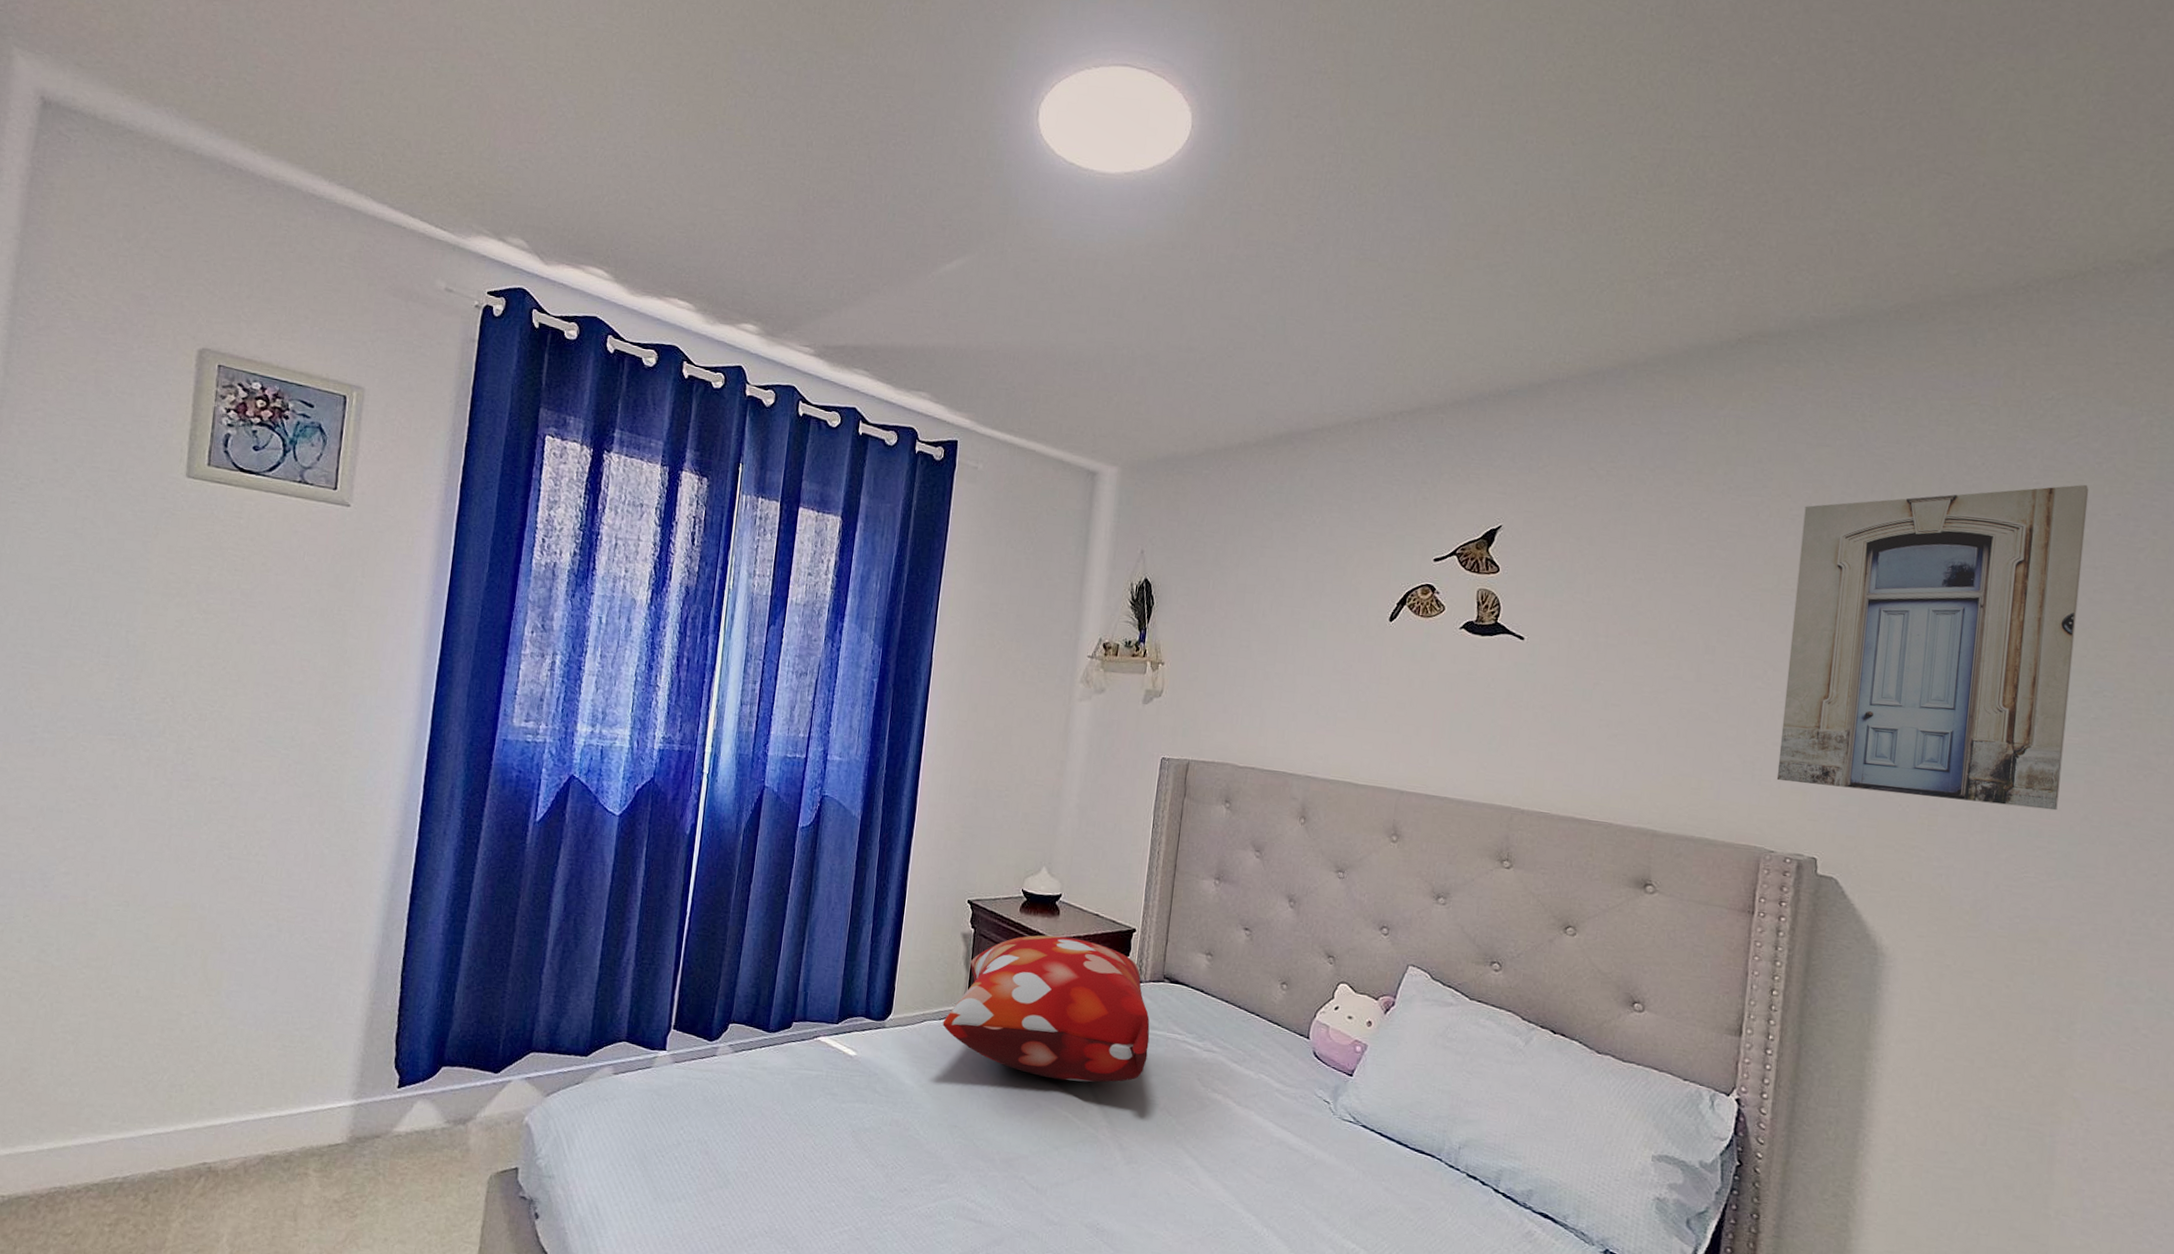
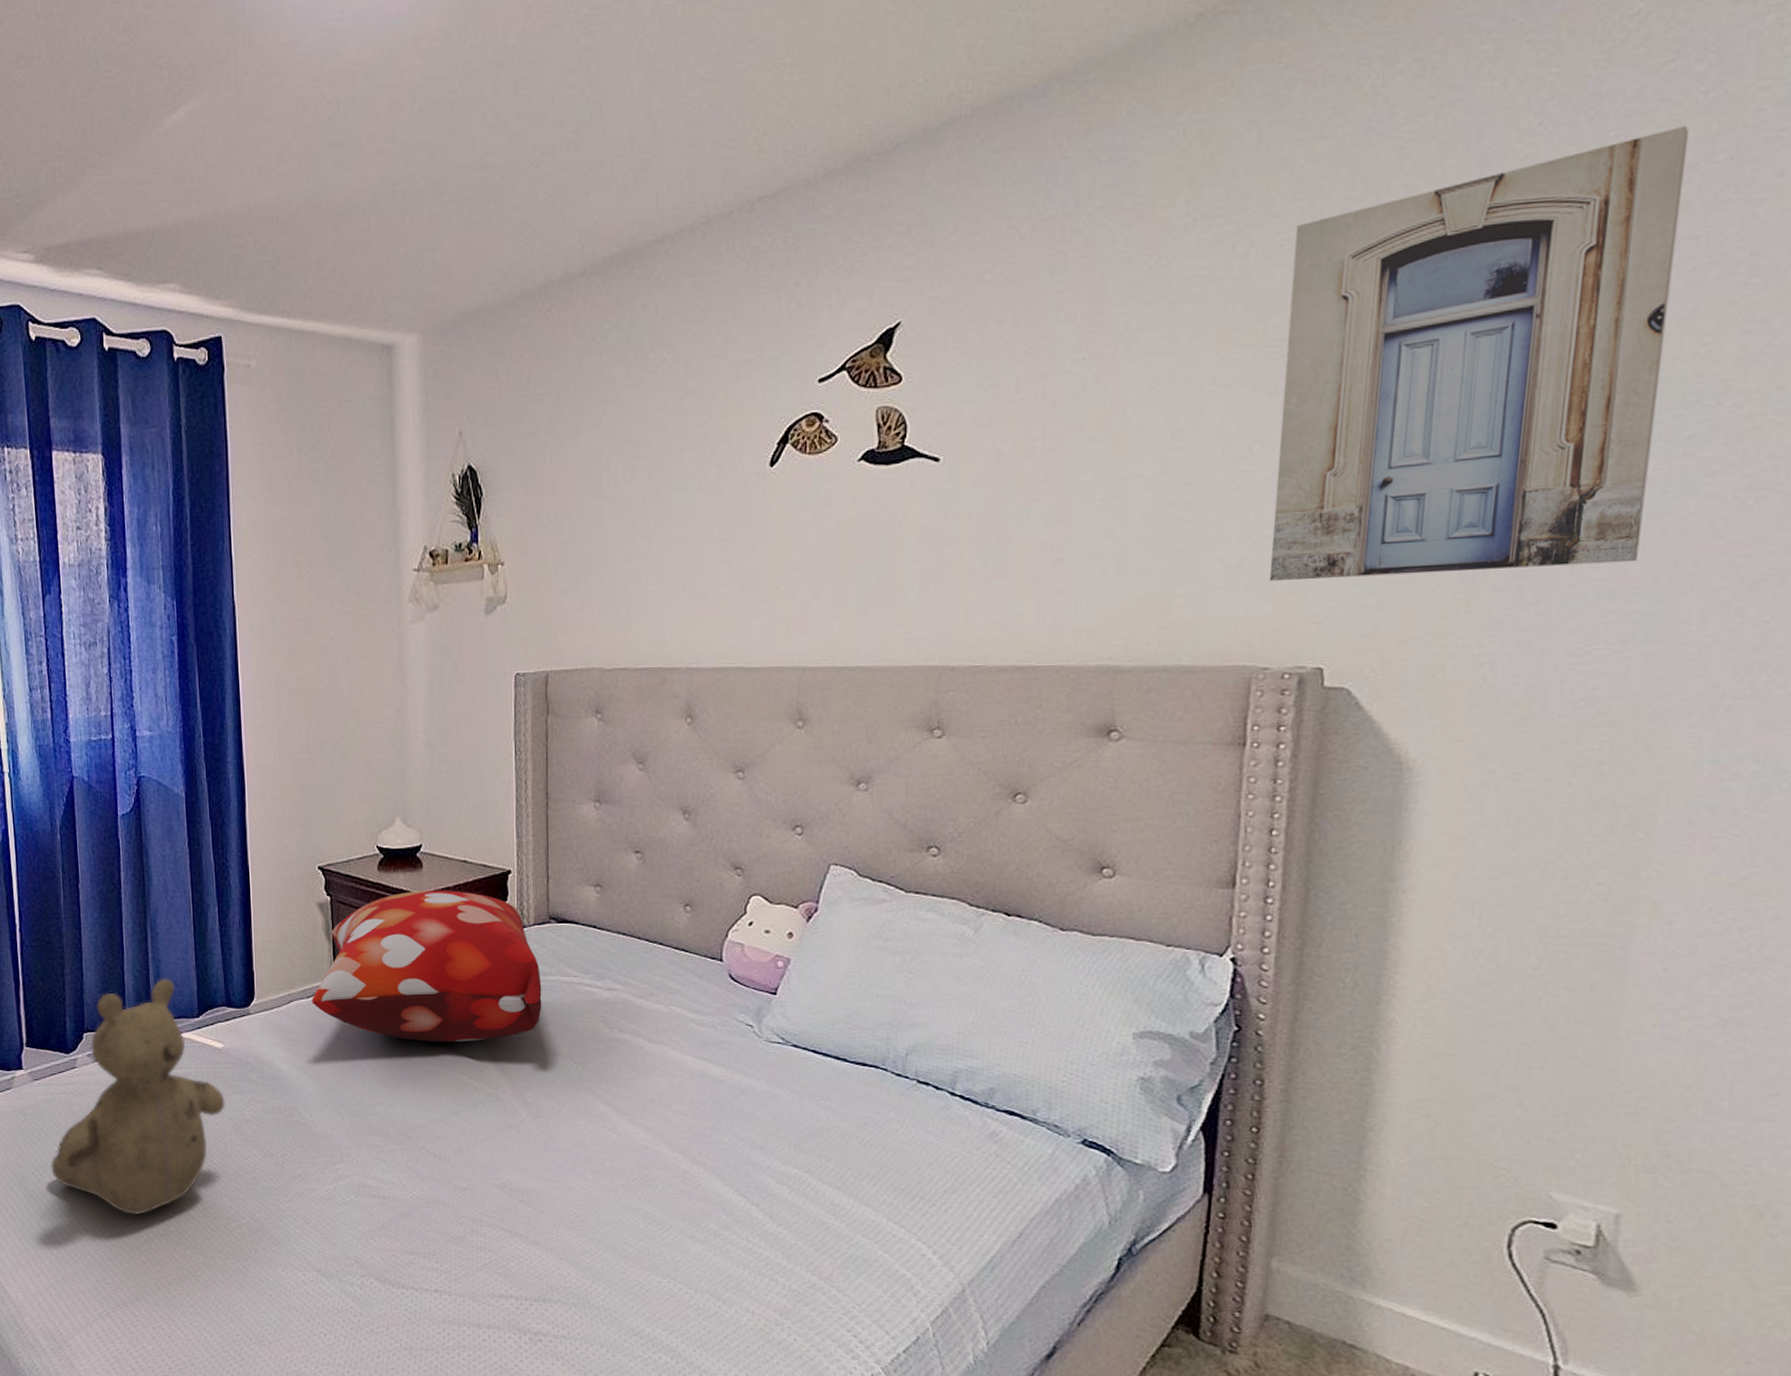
teddy bear: none [673,982,849,1210] -> present [51,978,225,1216]

